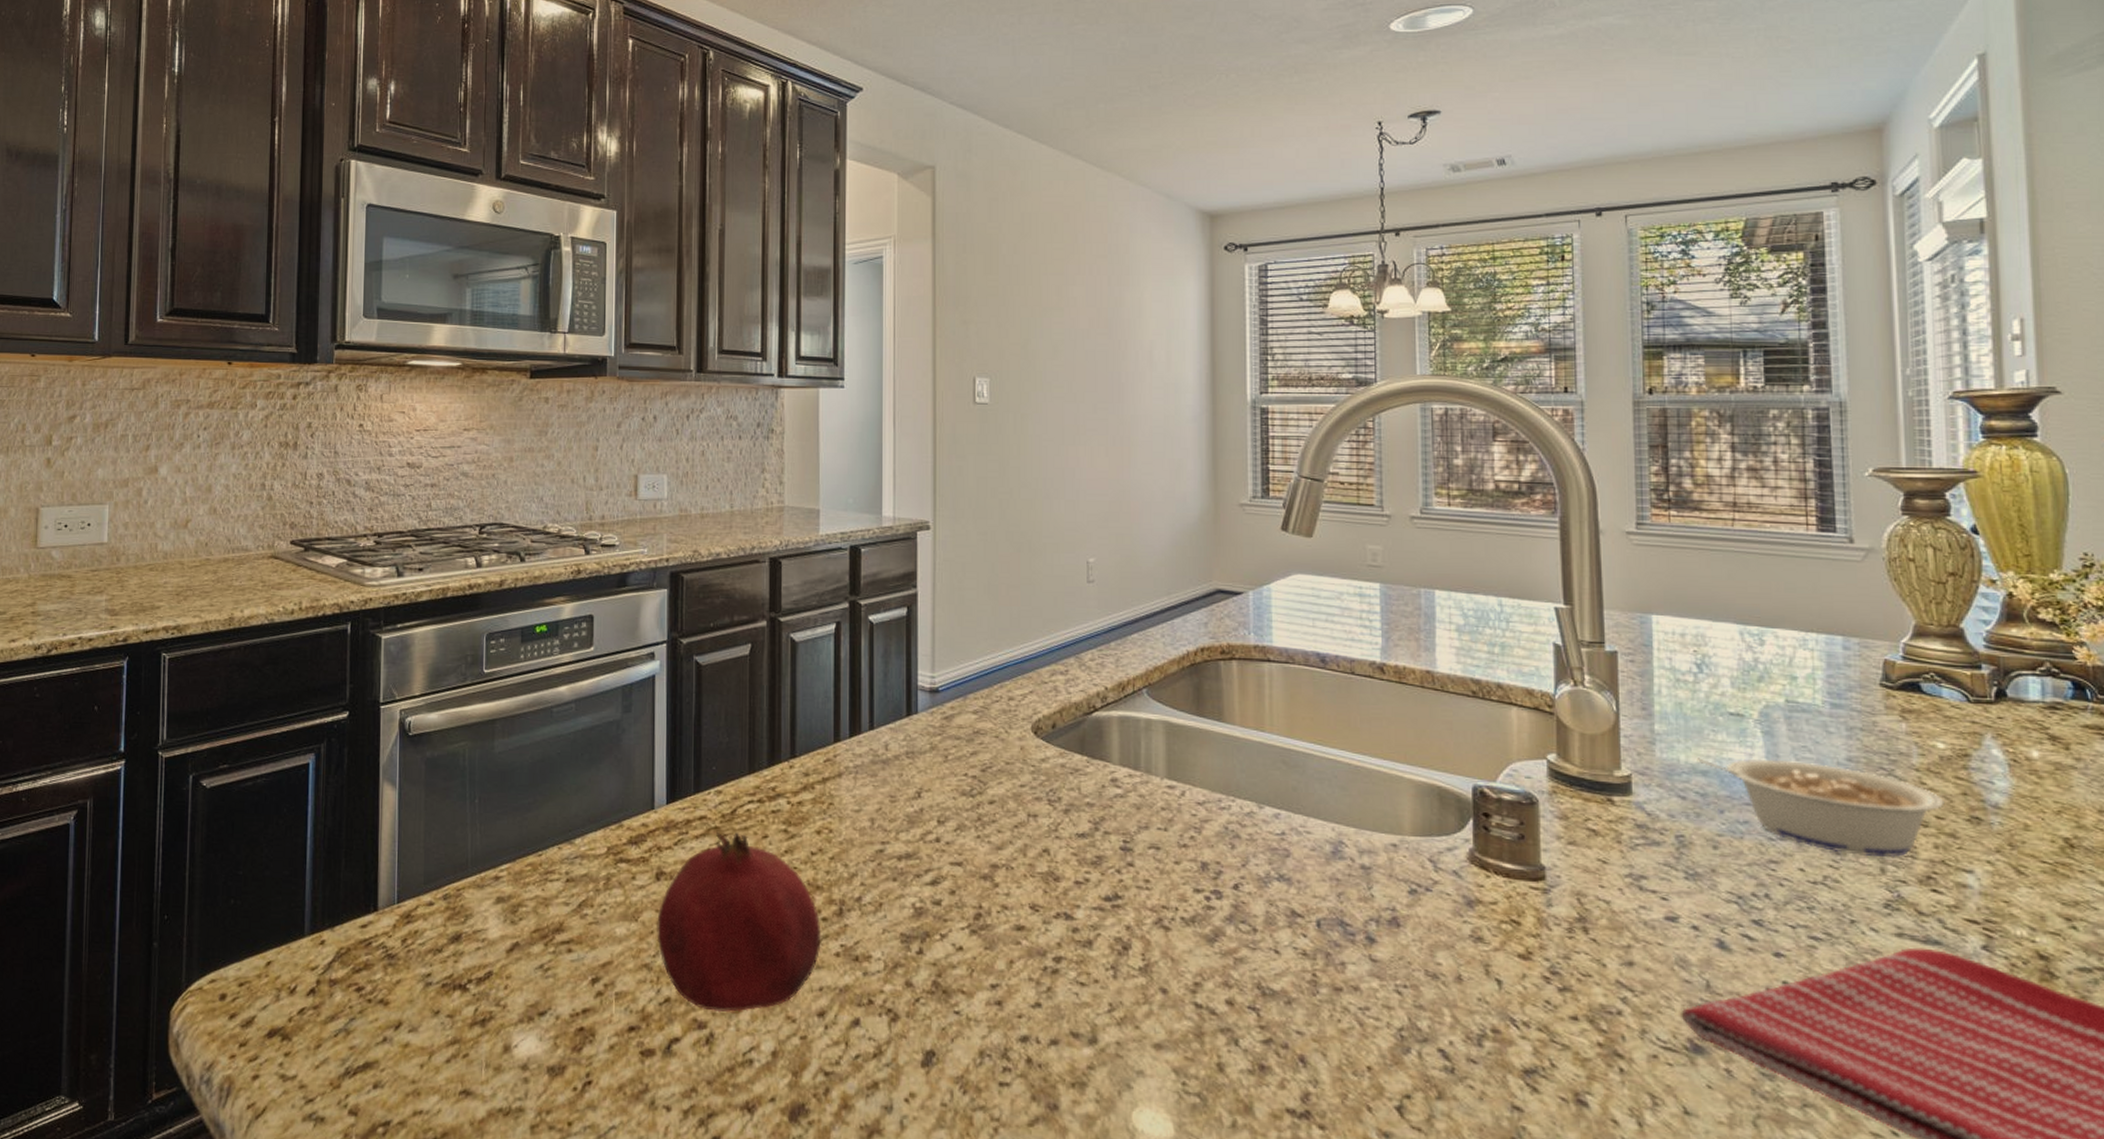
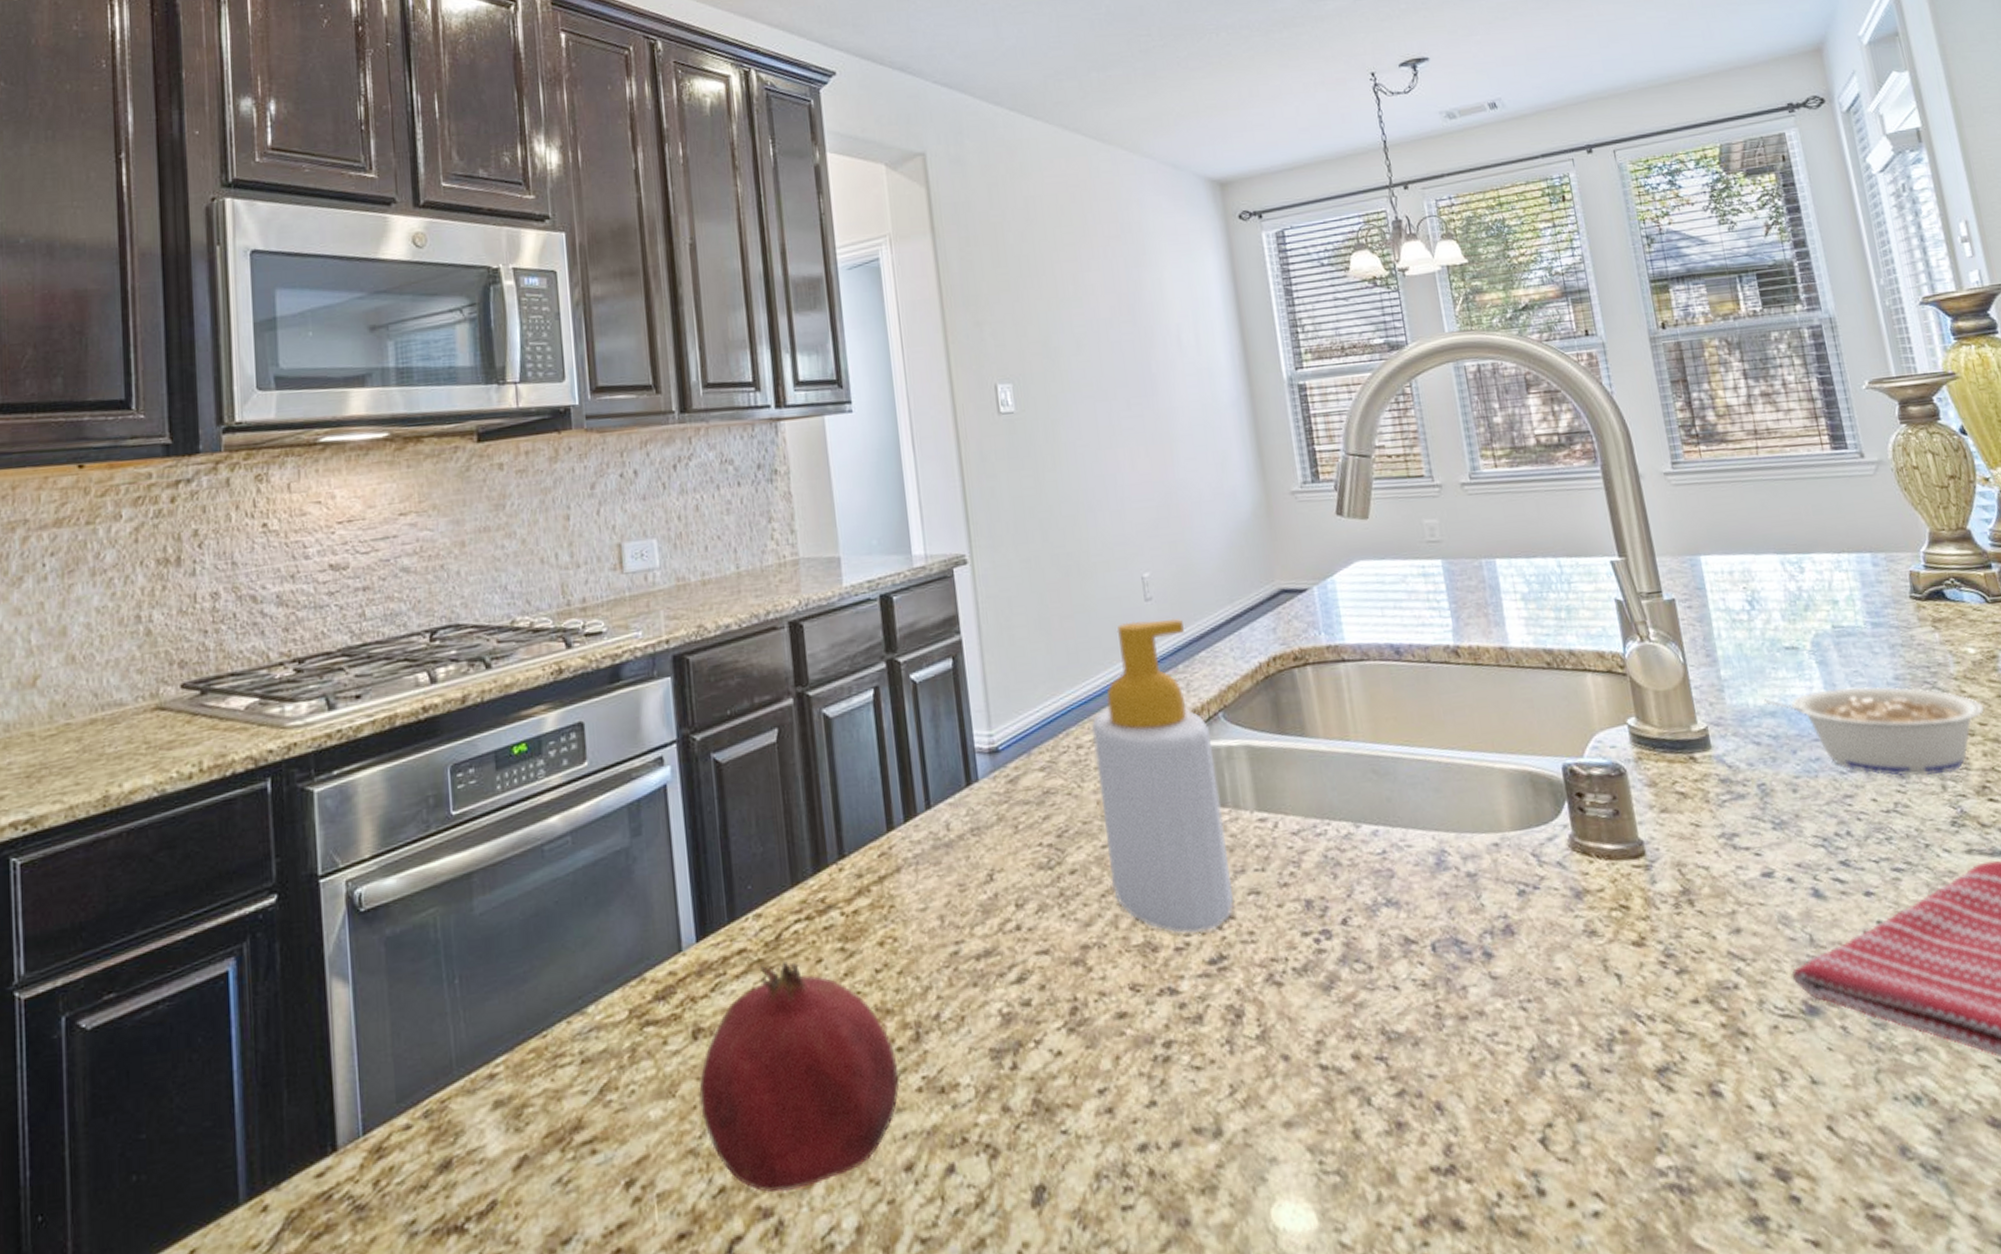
soap bottle: none [1023,598,1135,873] -> present [1090,618,1233,933]

